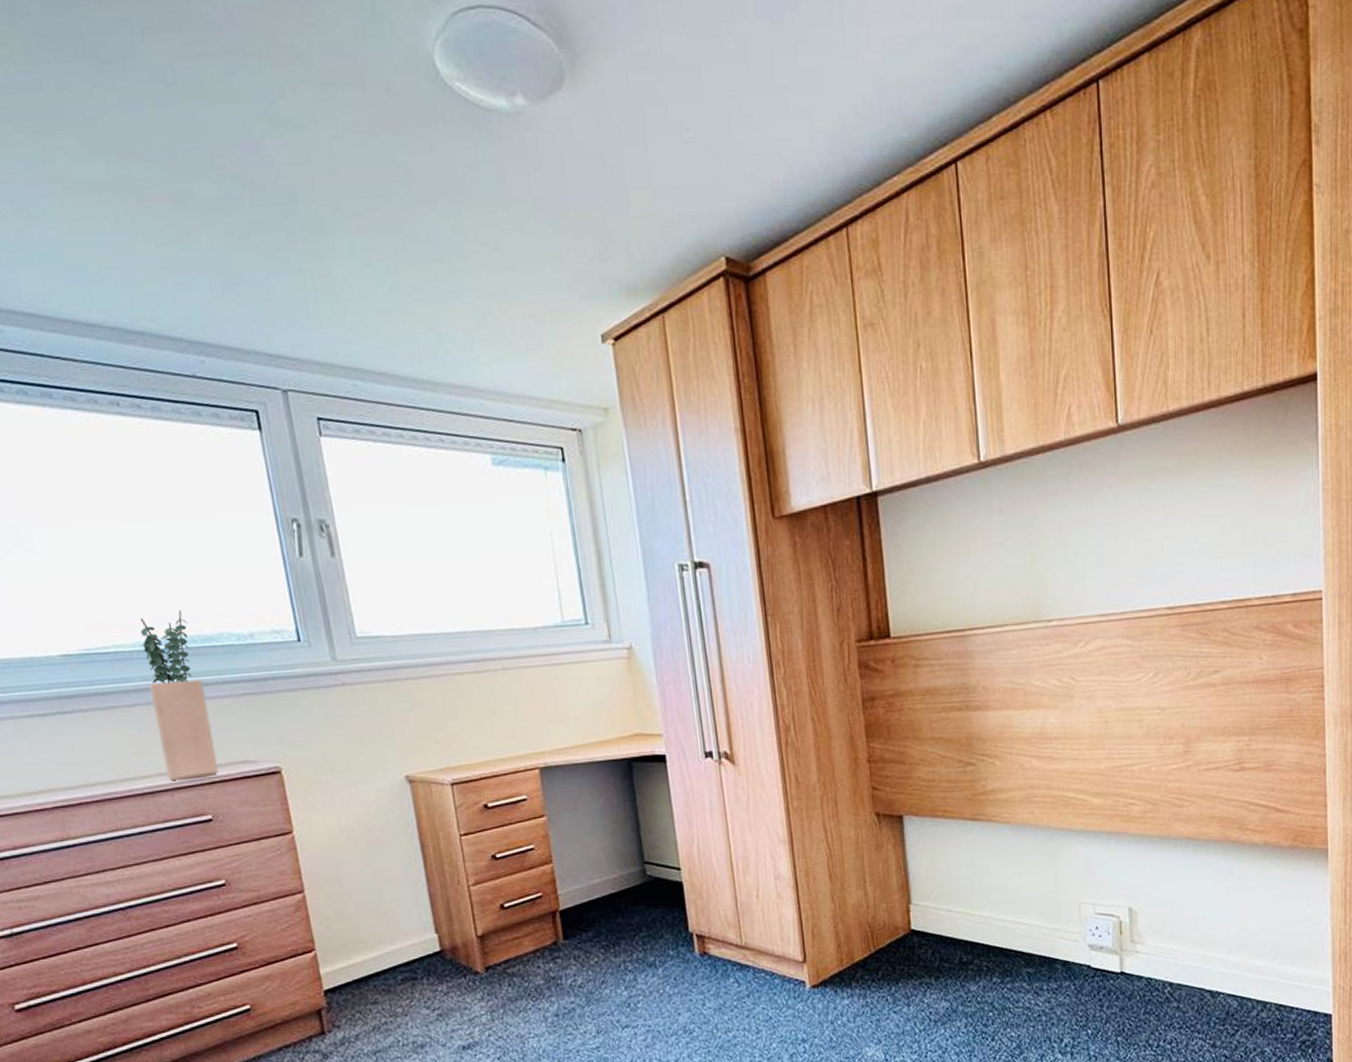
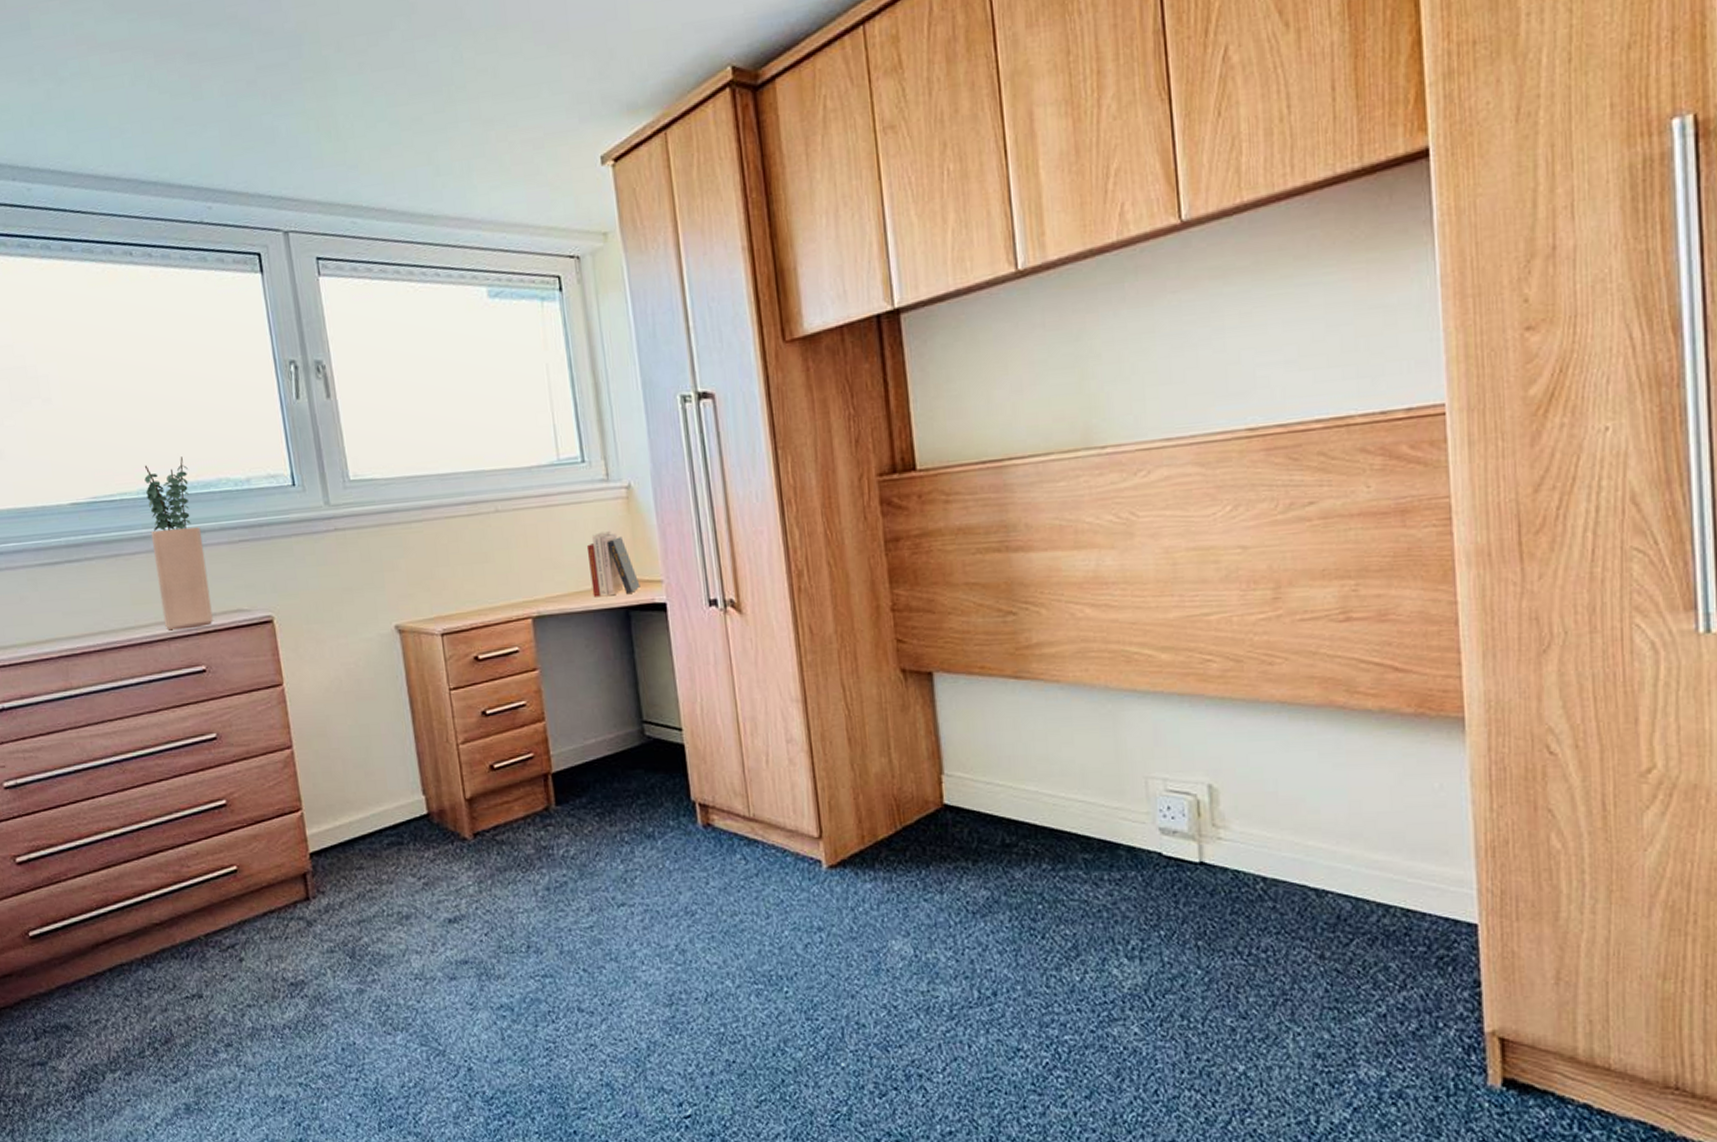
books: none [590,689,642,750] -> present [586,531,641,598]

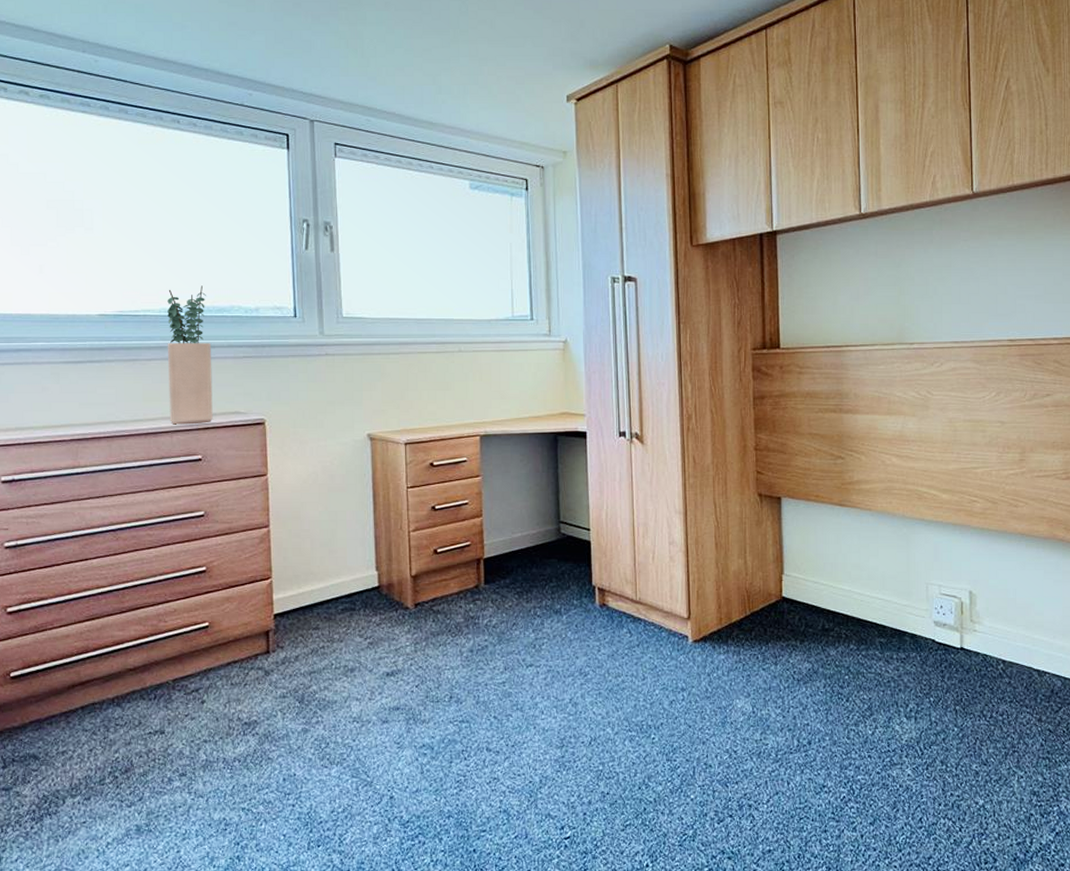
books: present [586,531,641,598] -> none [528,374,568,424]

